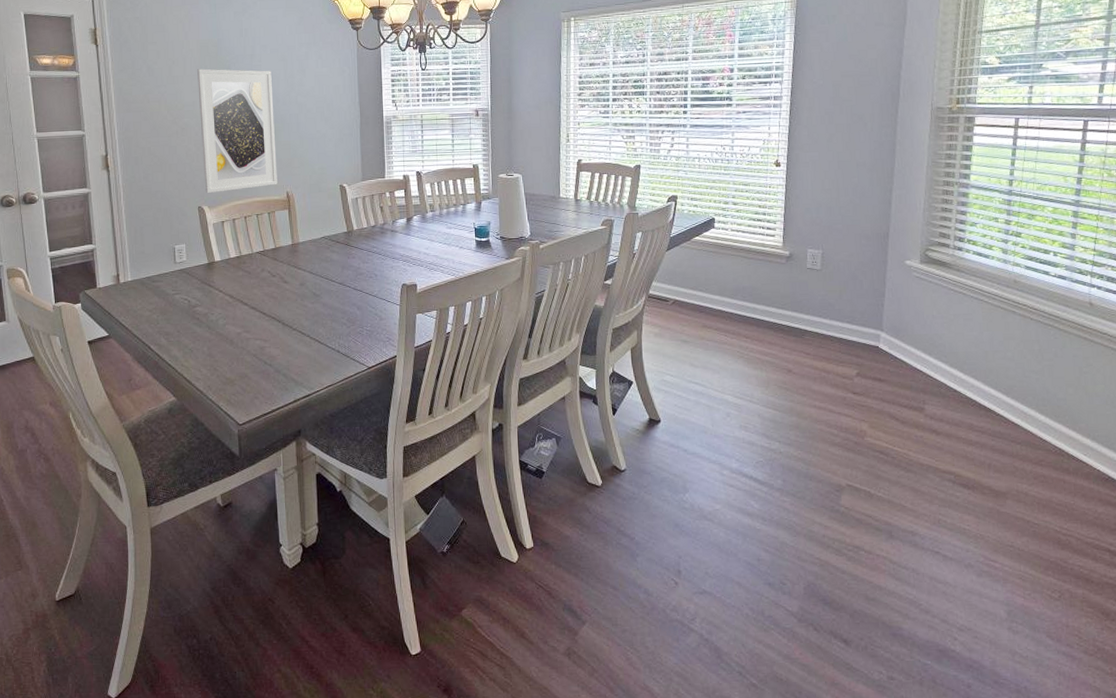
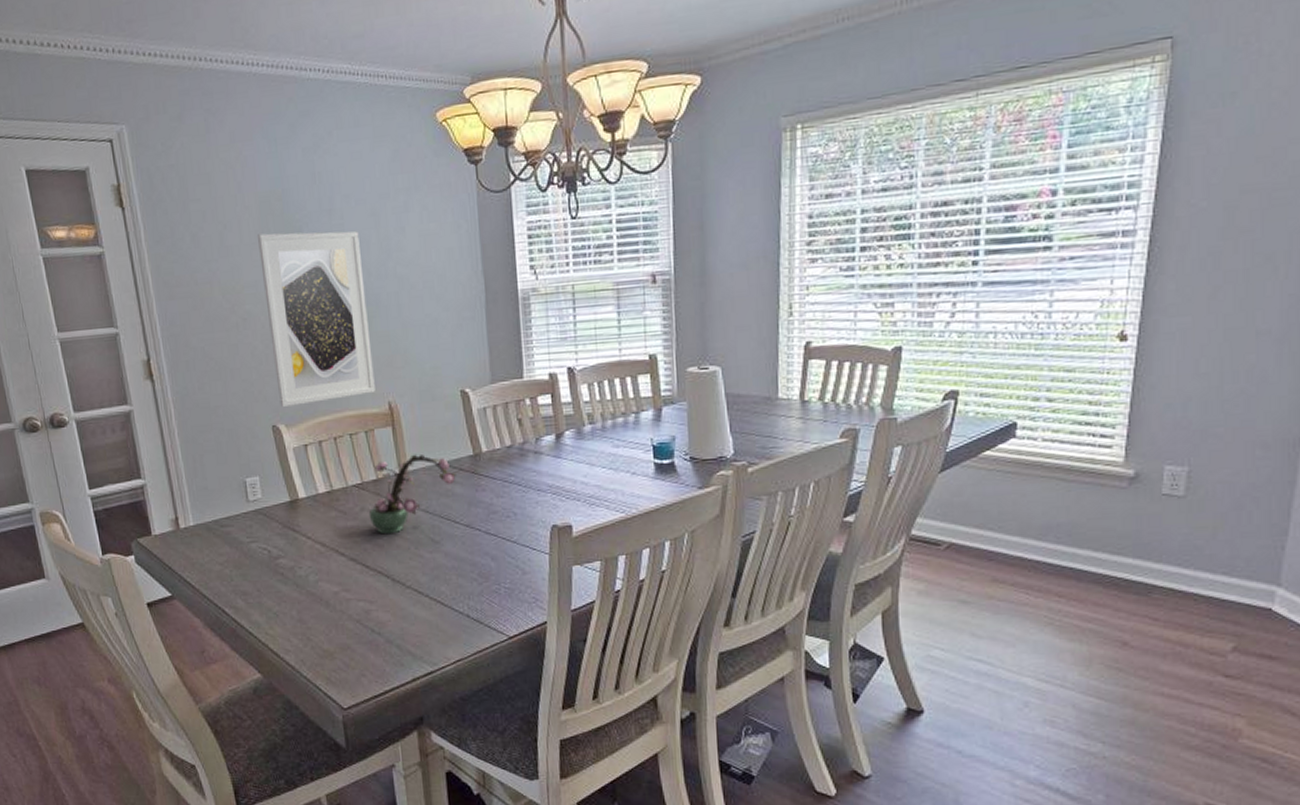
flower arrangement: none [267,230,334,289] -> present [368,454,456,535]

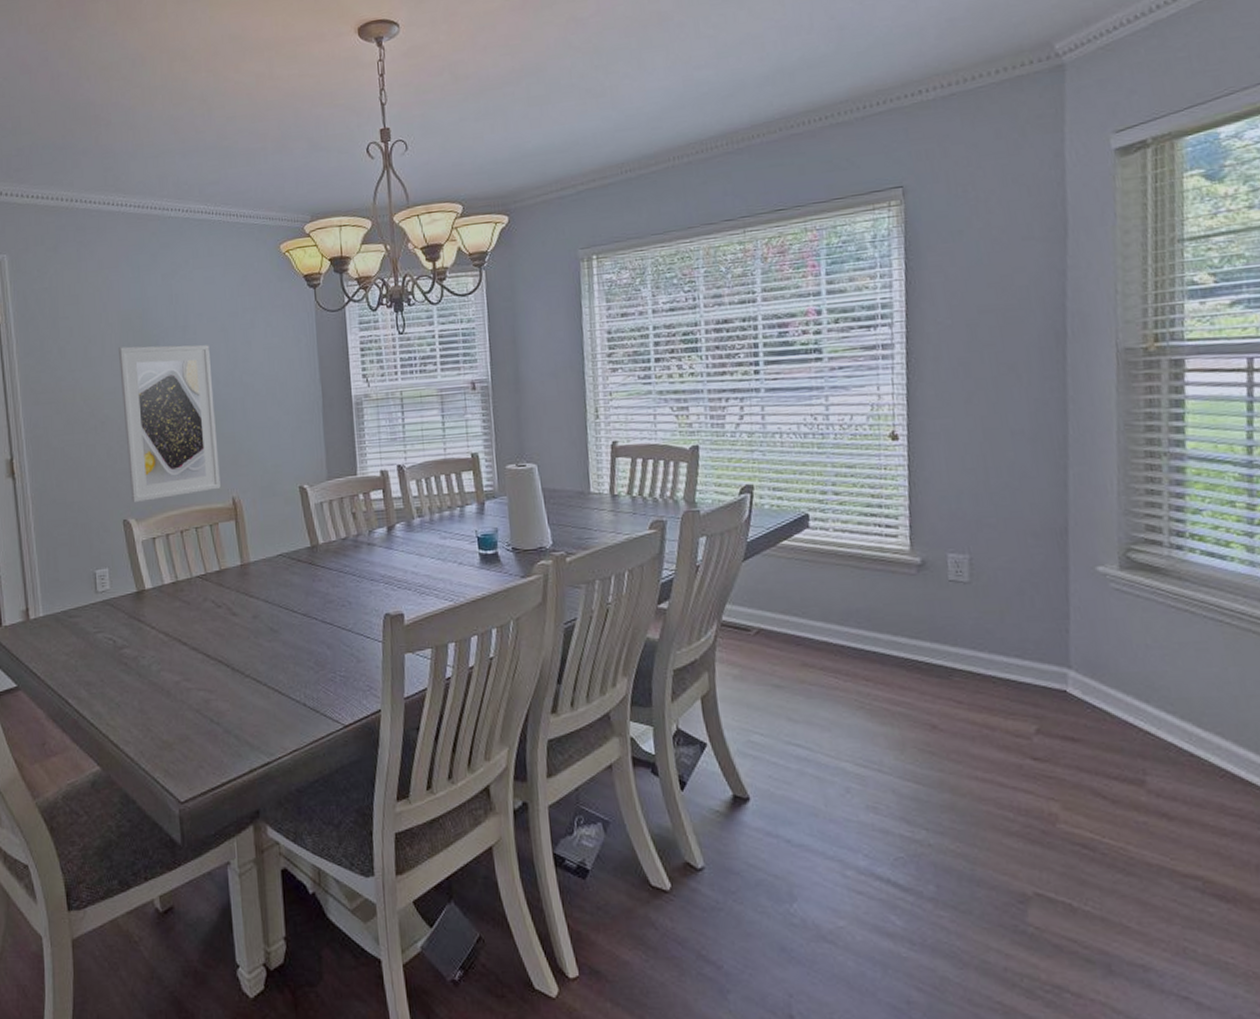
flower arrangement: present [368,454,456,535] -> none [211,546,294,624]

